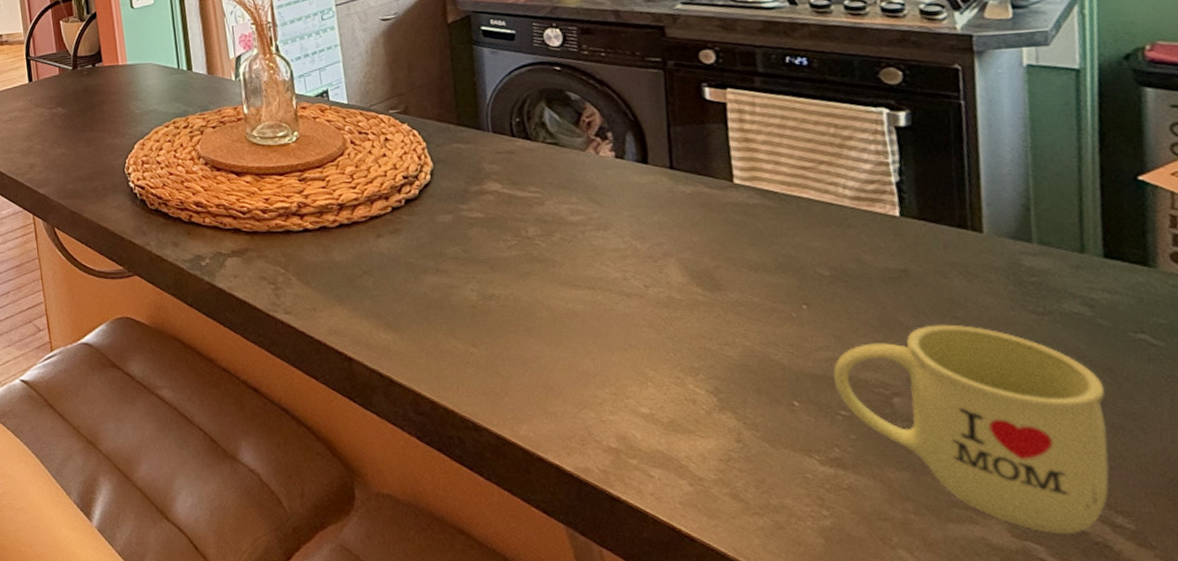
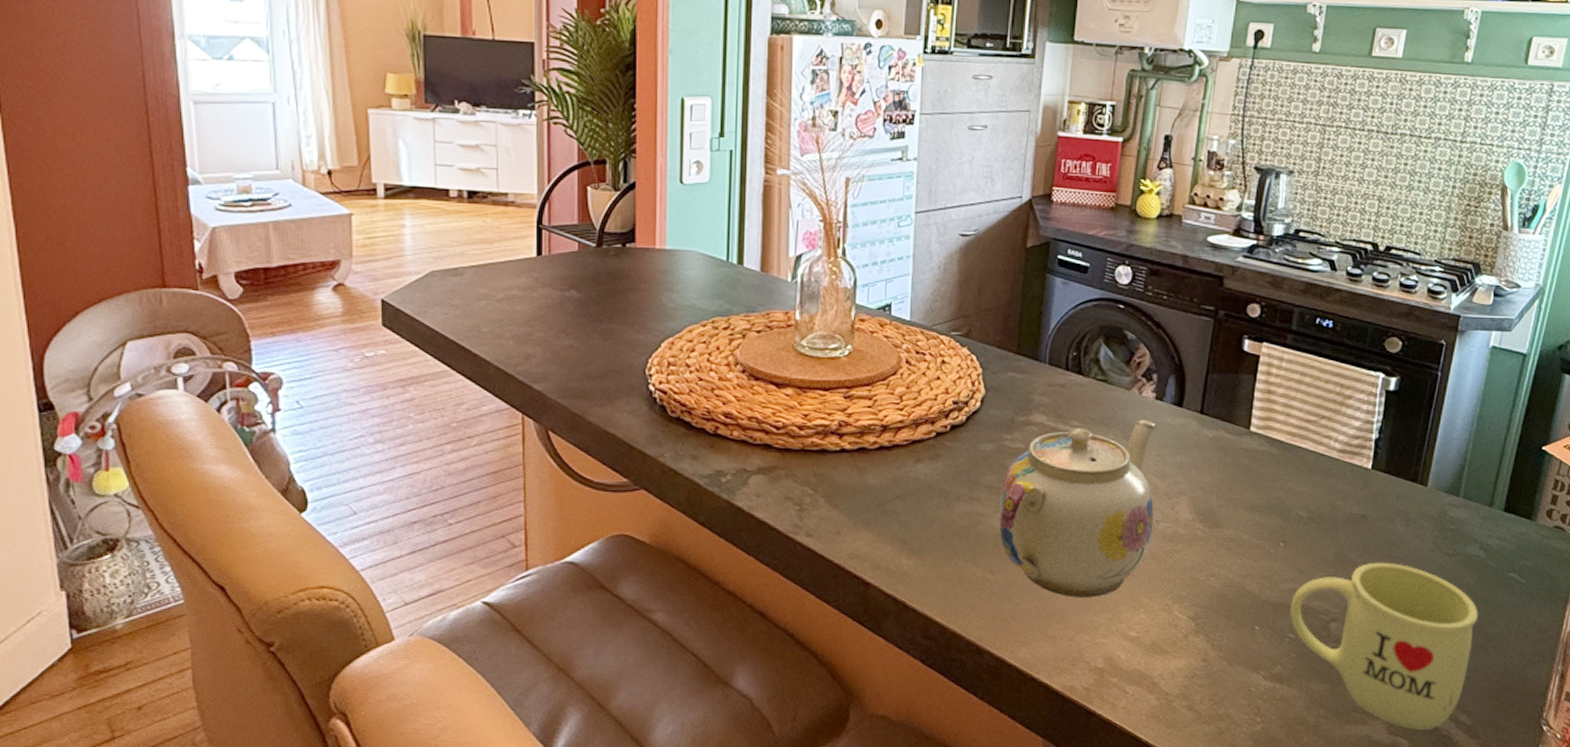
teapot: none [467,179,644,371] -> present [999,419,1155,597]

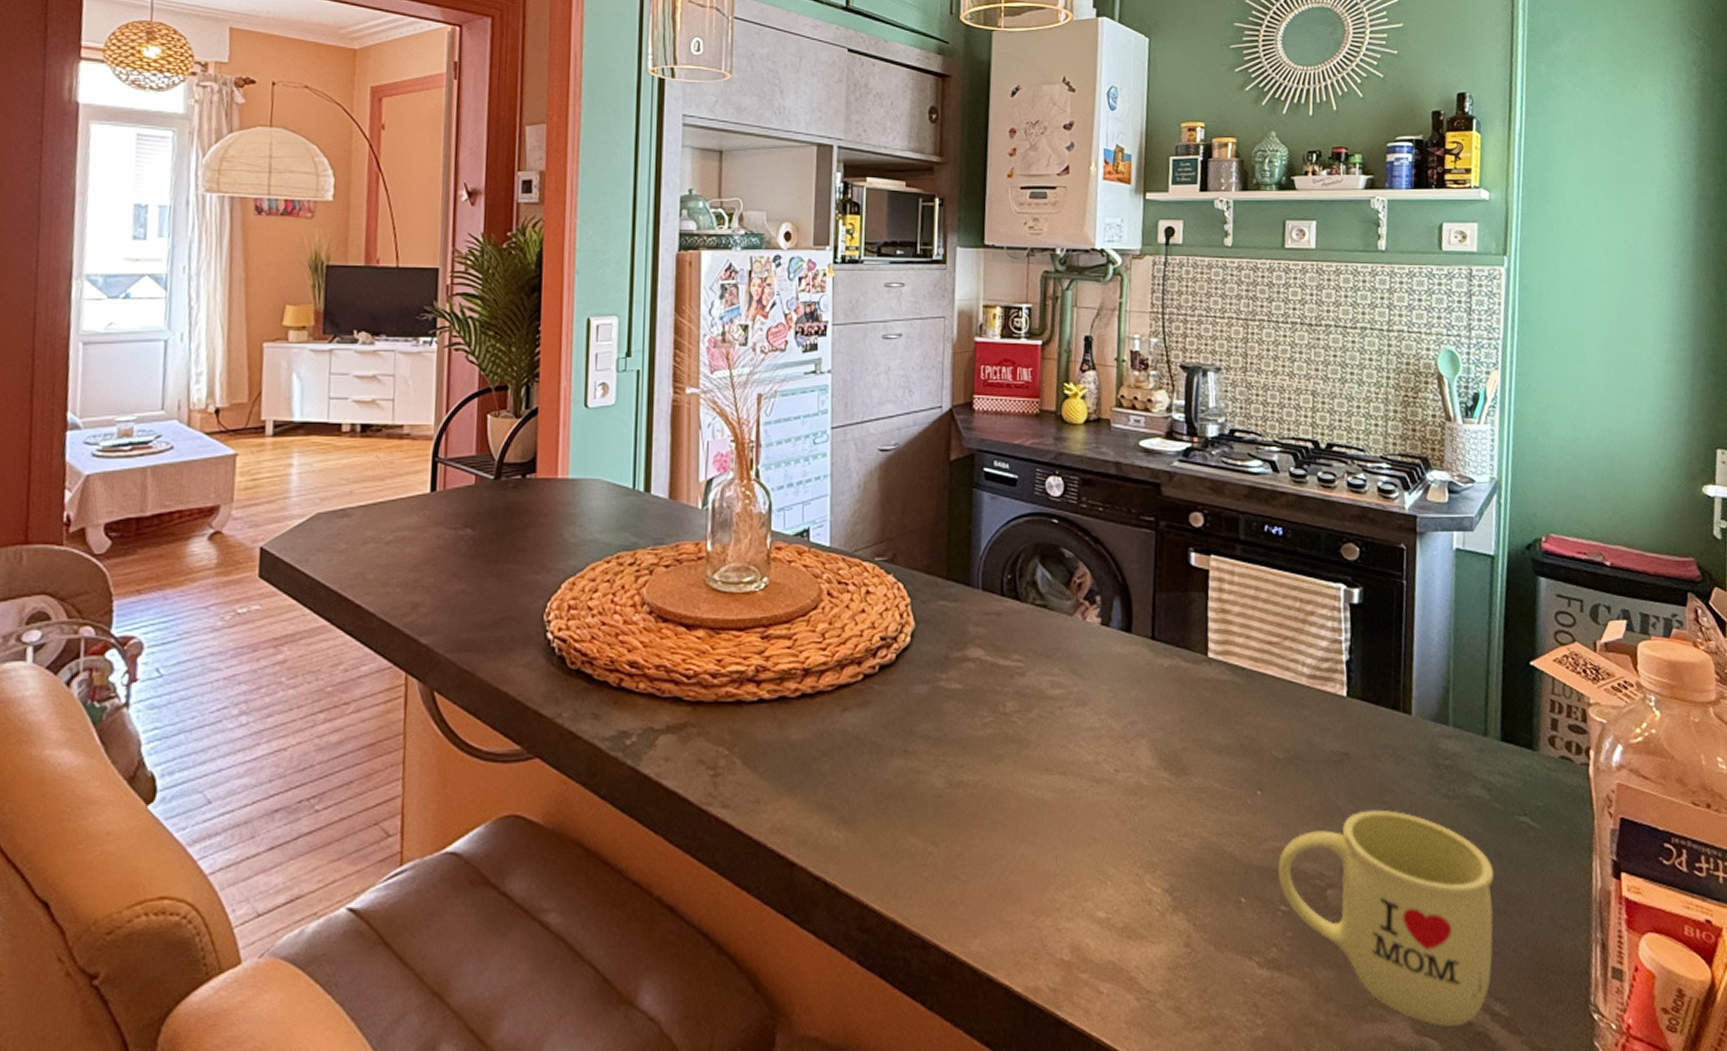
teapot: present [999,419,1155,597] -> none [938,649,1113,871]

